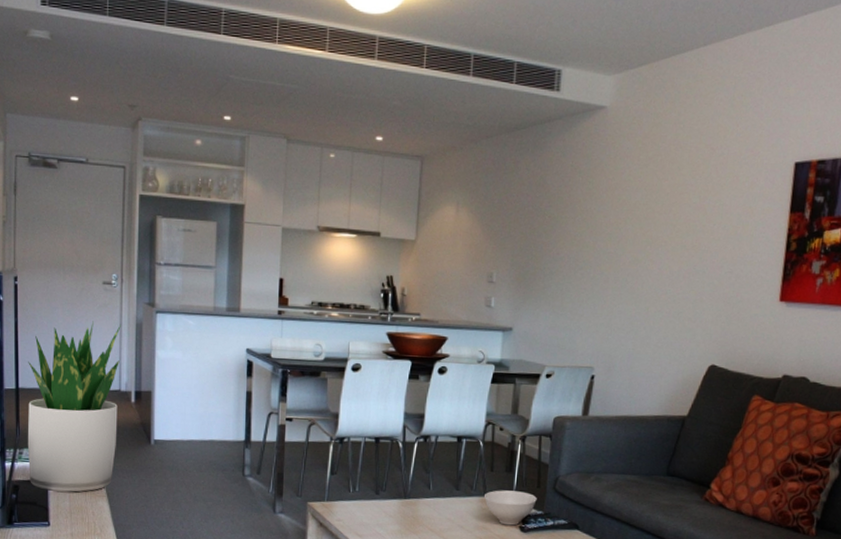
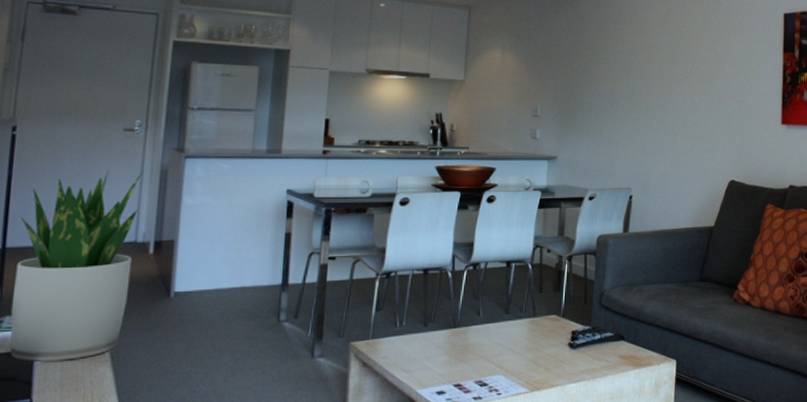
bowl: present [483,490,537,526] -> none [533,309,584,344]

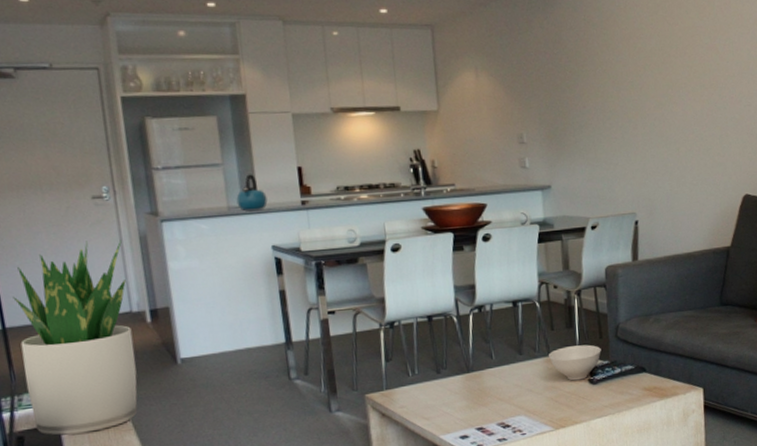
kettle: none [261,121,292,155] -> present [236,174,268,211]
bowl: none [533,309,584,344] -> present [548,344,601,381]

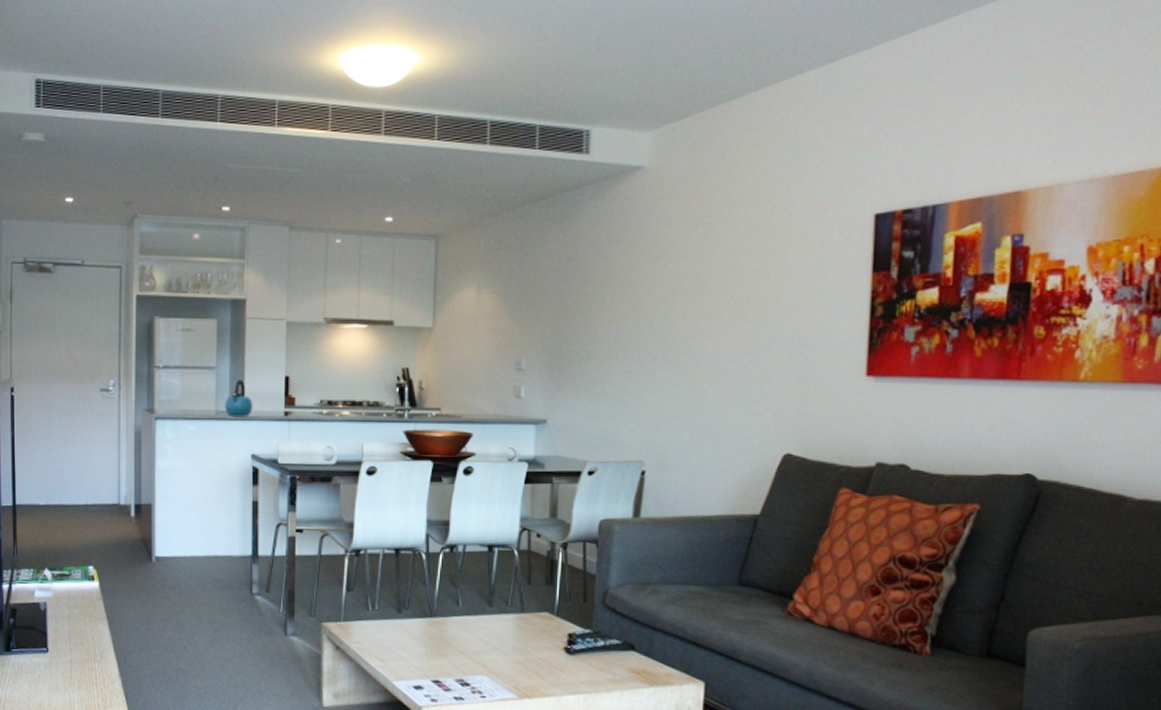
planter: present [13,239,138,436] -> none [25,431,119,616]
bowl: present [548,344,601,381] -> none [521,605,584,647]

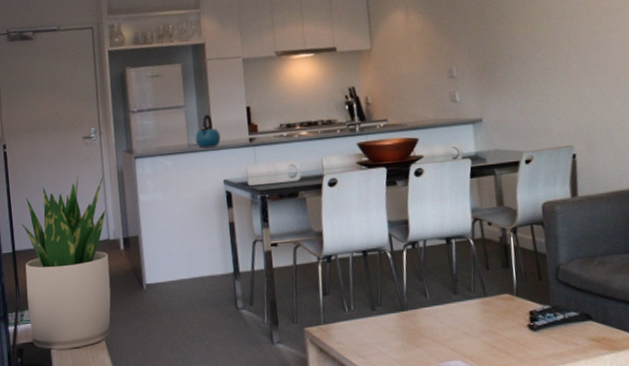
planter: none [25,431,119,616] -> present [22,174,111,350]

